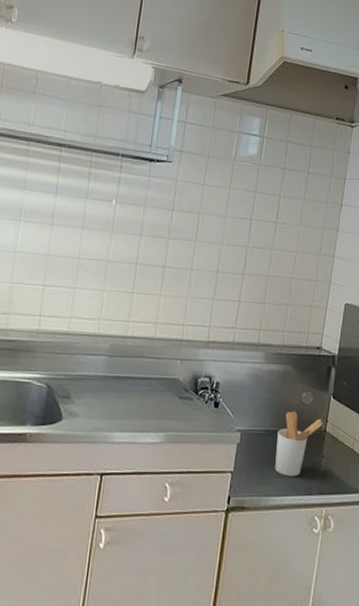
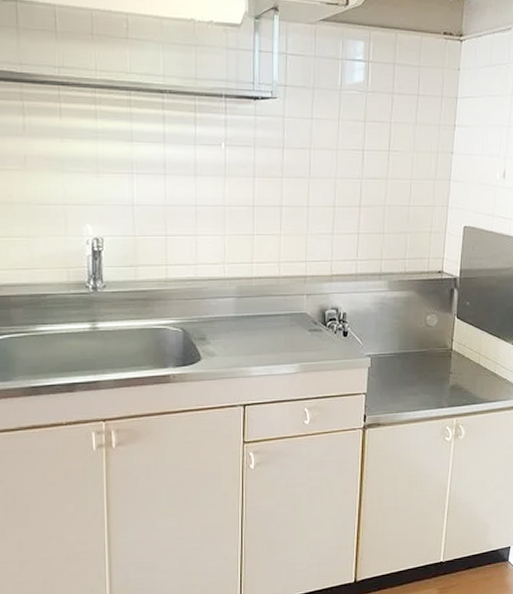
utensil holder: present [275,411,323,477] -> none [406,333,449,393]

